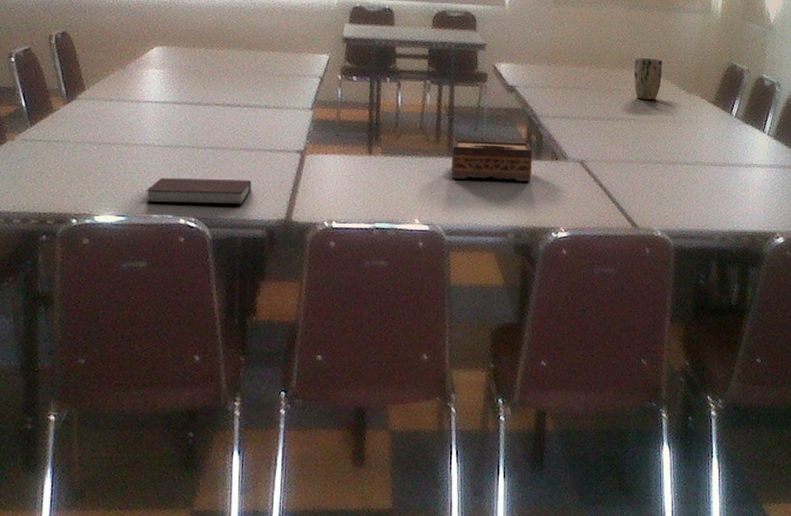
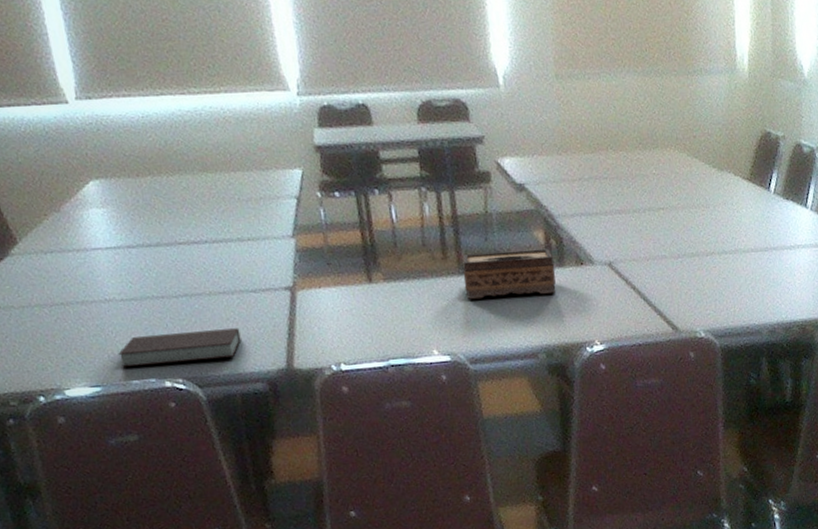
plant pot: present [634,57,663,100] -> none [656,133,689,184]

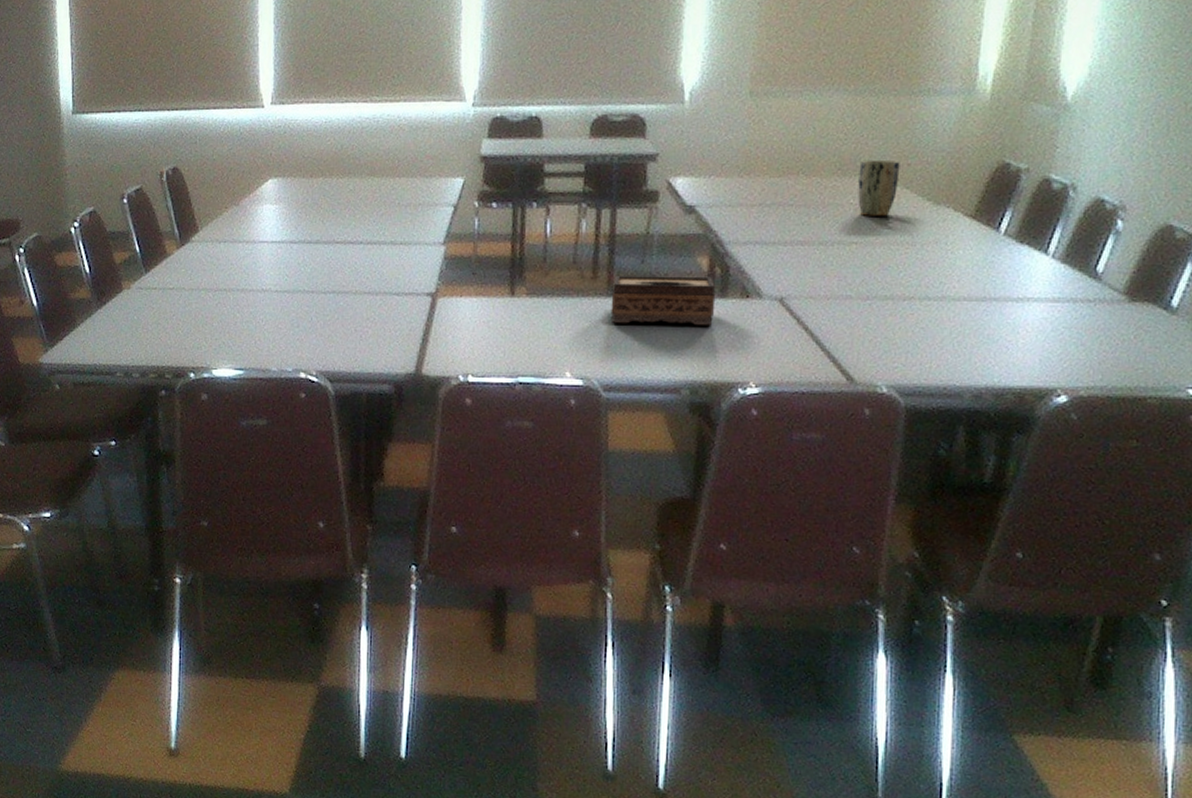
notebook: present [118,328,242,367] -> none [264,327,377,356]
plant pot: none [656,133,689,184] -> present [858,159,900,216]

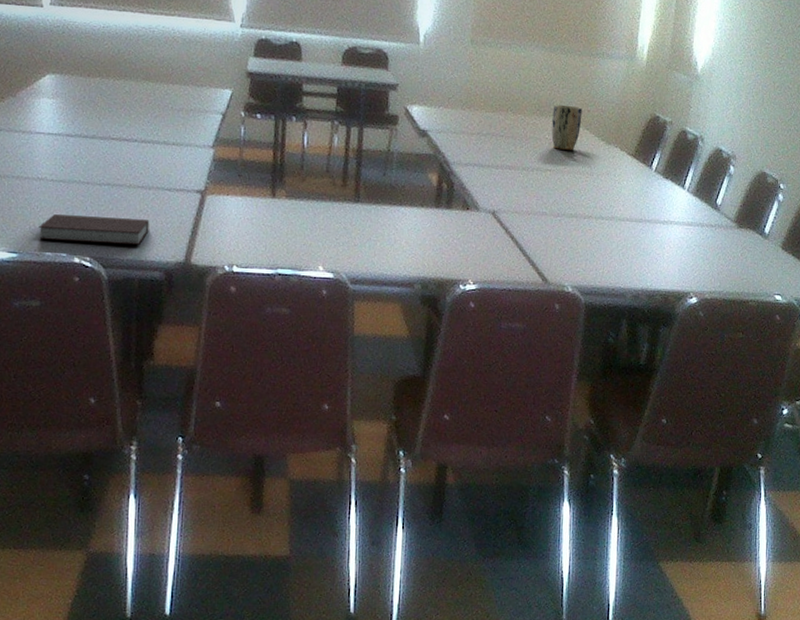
notebook: none [264,327,377,356] -> present [38,214,150,245]
tissue box: present [611,276,716,325] -> none [357,185,443,231]

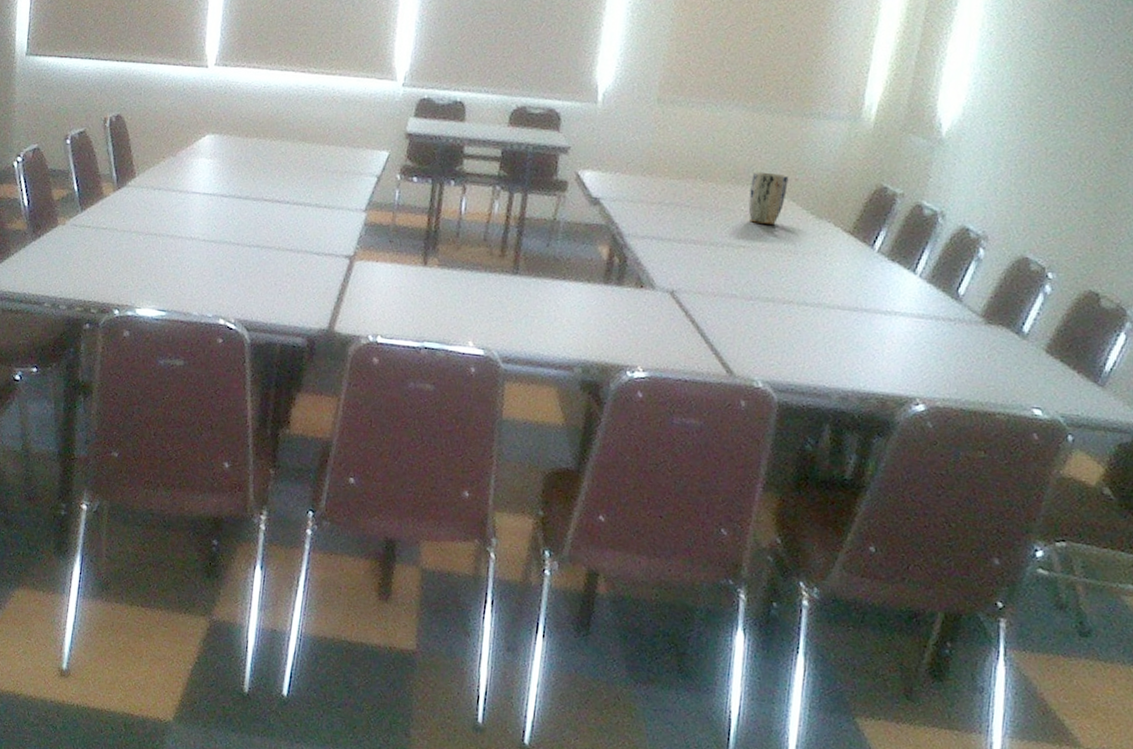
notebook: present [38,214,150,245] -> none [188,274,296,309]

